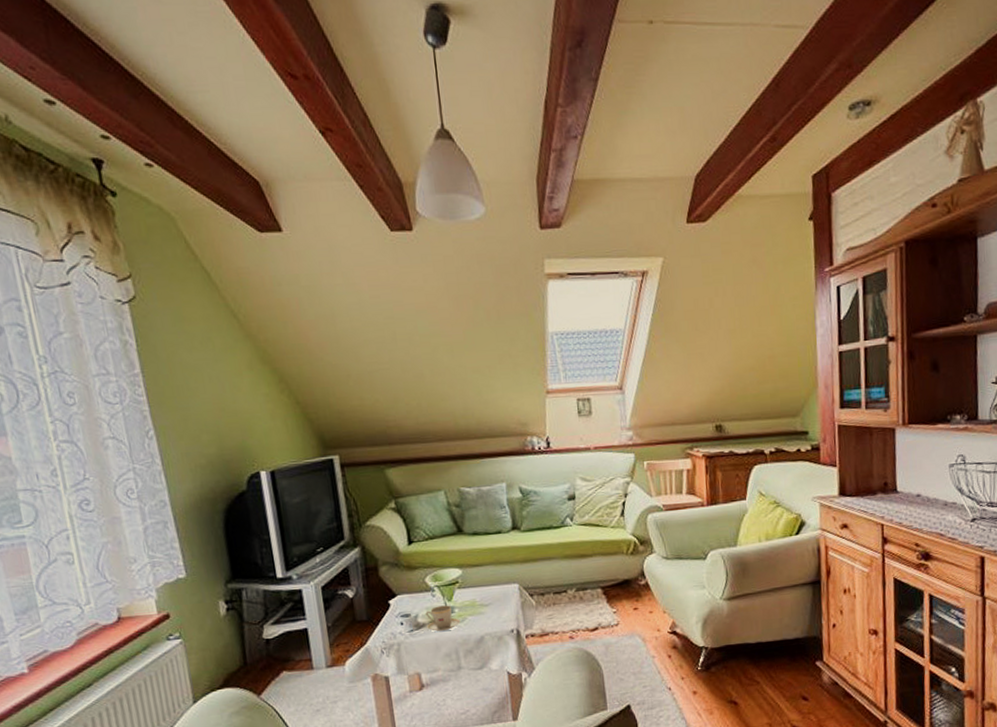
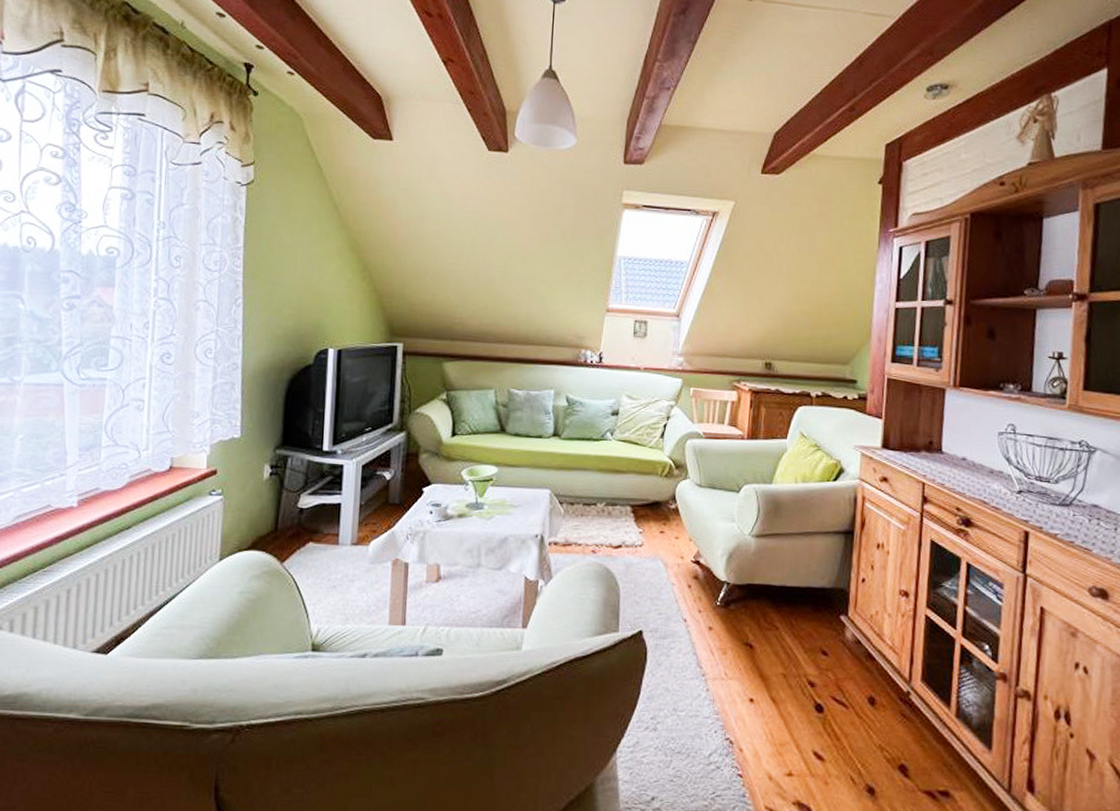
teacup: present [425,605,461,632] -> none [455,500,488,527]

